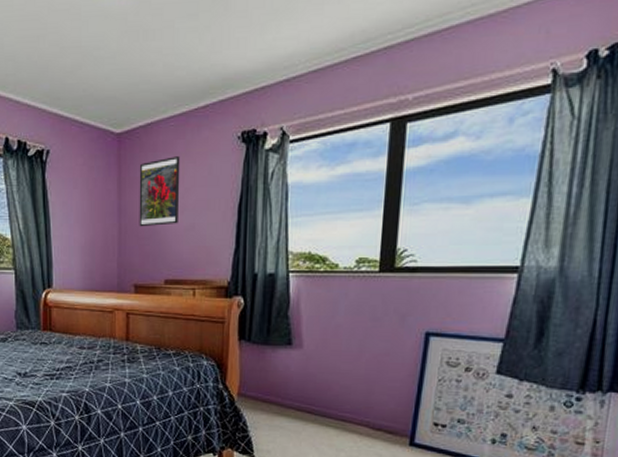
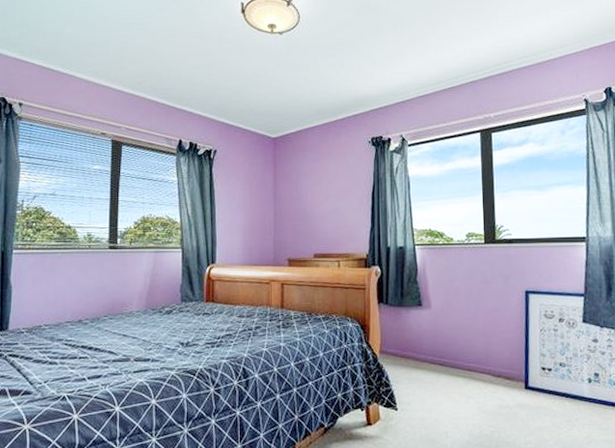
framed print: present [139,156,180,227] -> none [291,156,325,211]

